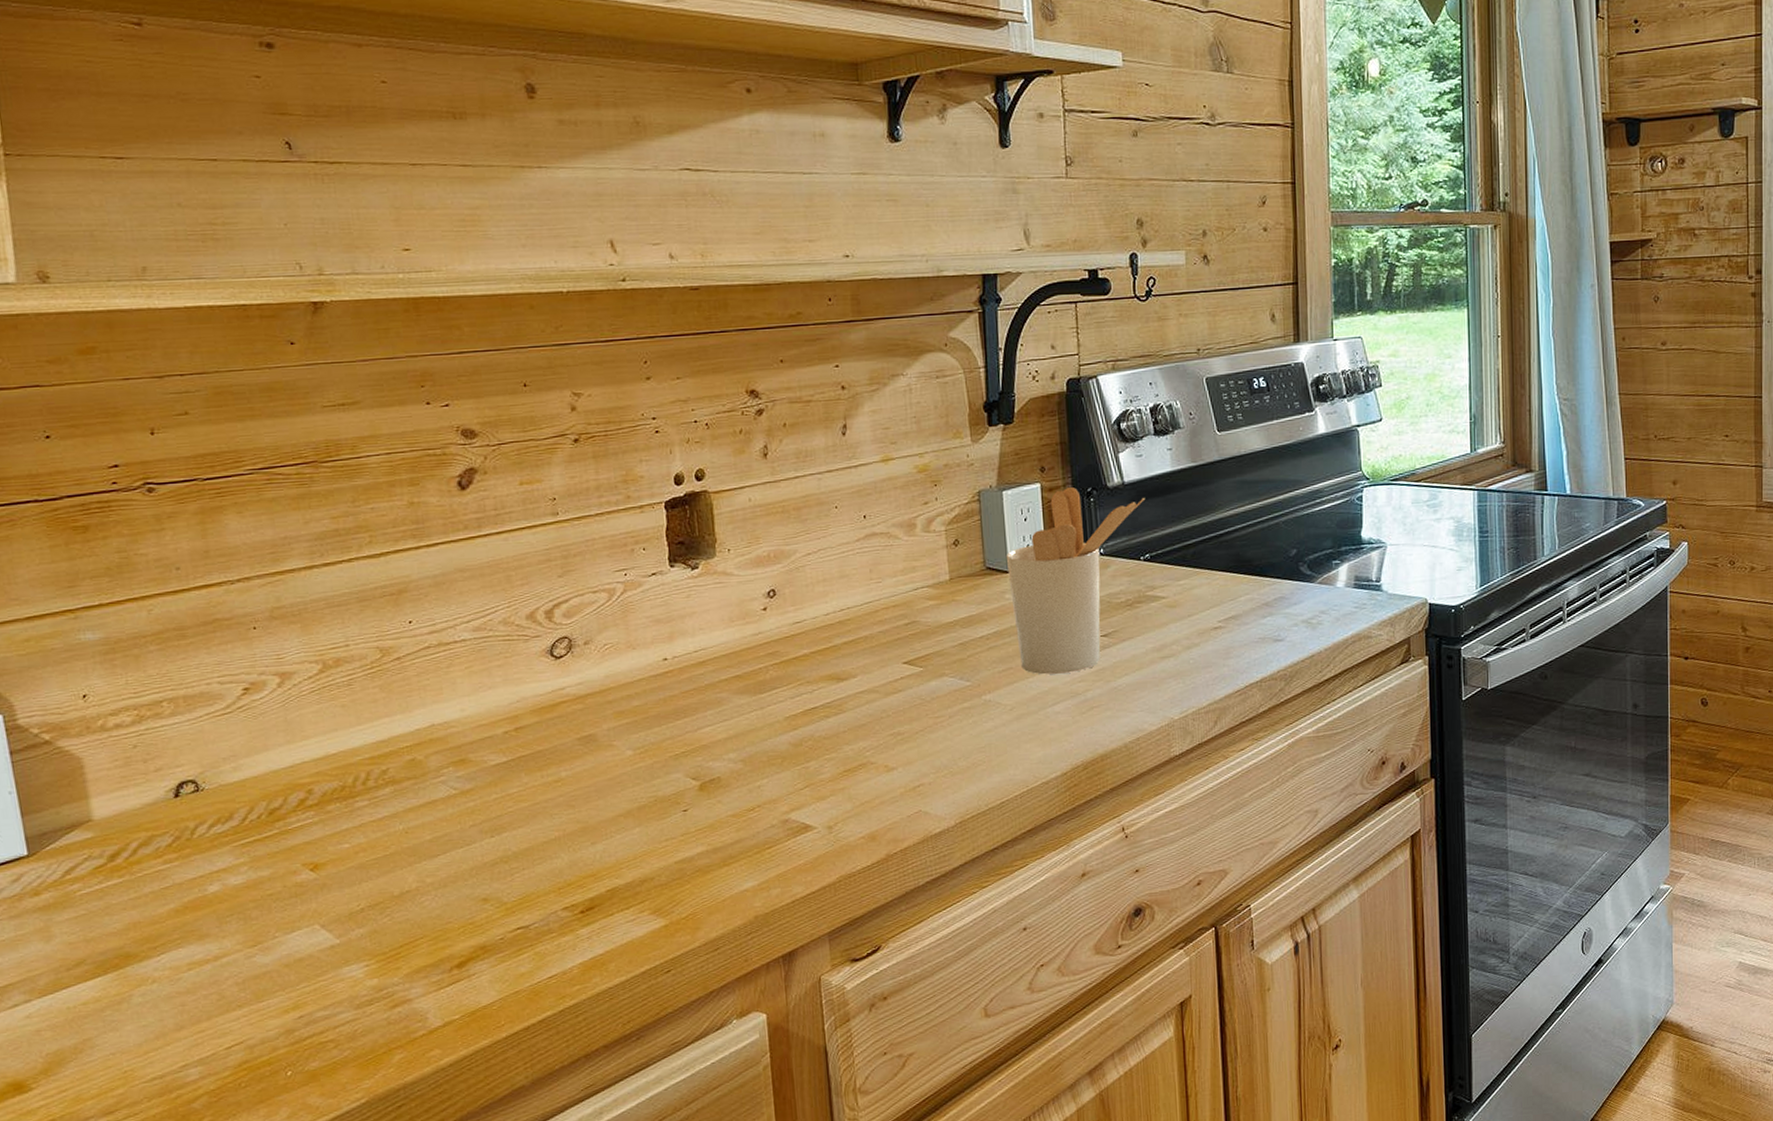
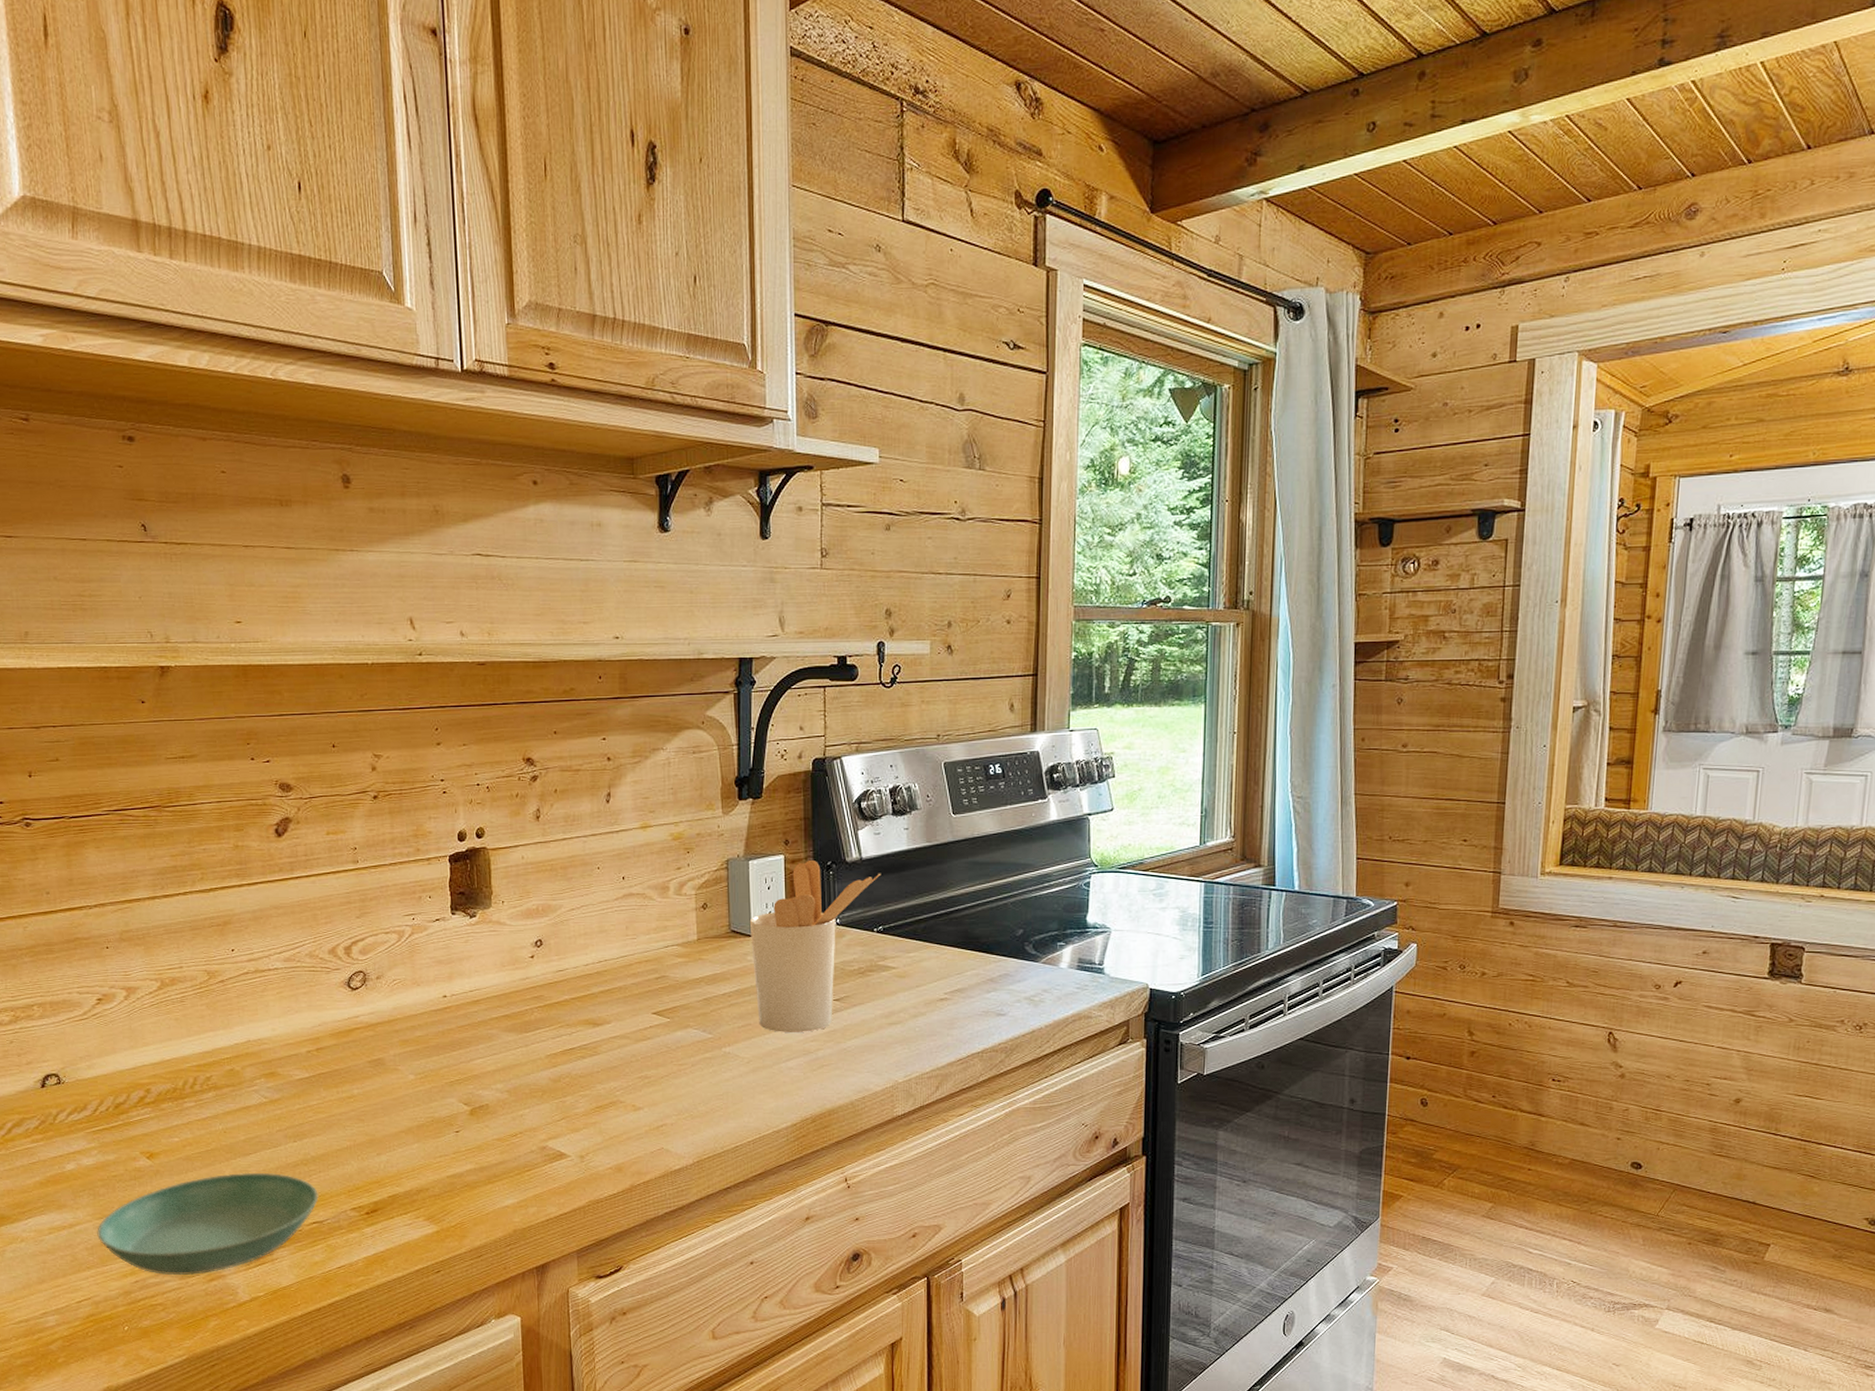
saucer: none [249,874,523,1006] -> present [97,1172,319,1275]

